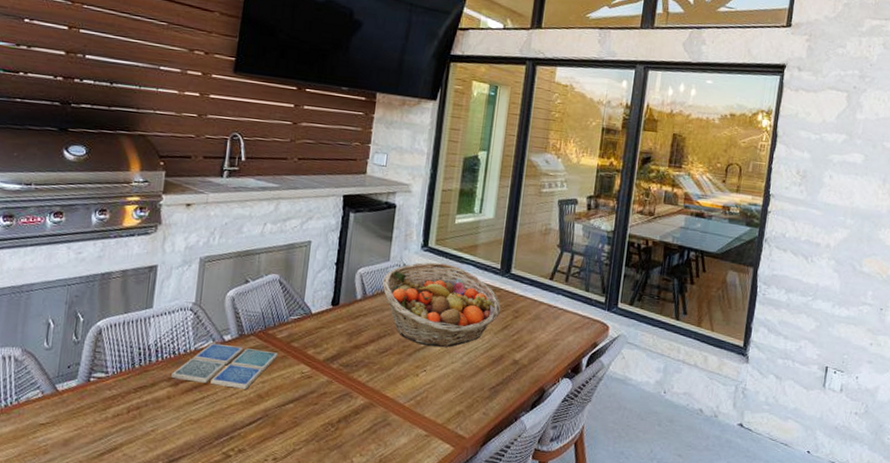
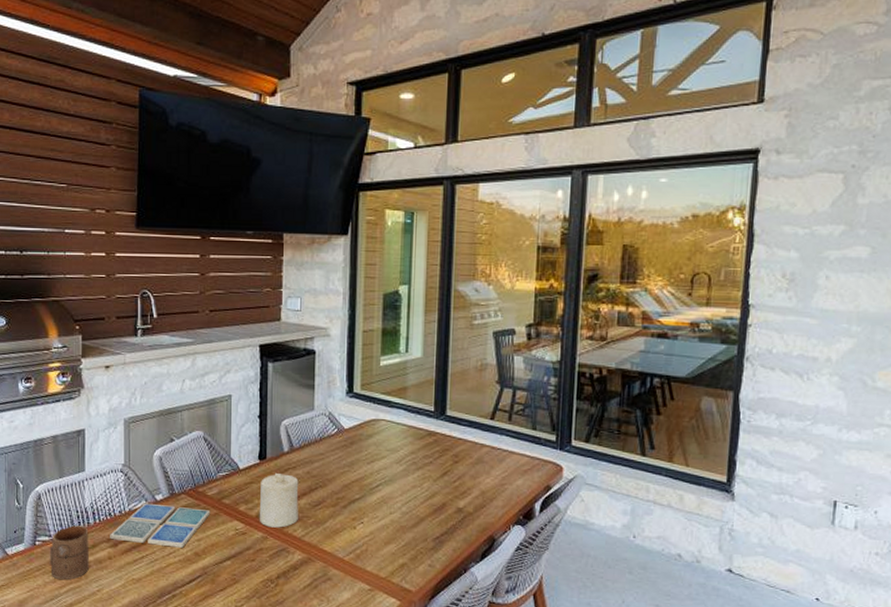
cup: none [102,362,149,419] -> present [49,525,89,580]
candle: none [326,318,369,373] -> present [259,472,299,528]
fruit basket: present [381,262,501,348] -> none [308,409,438,498]

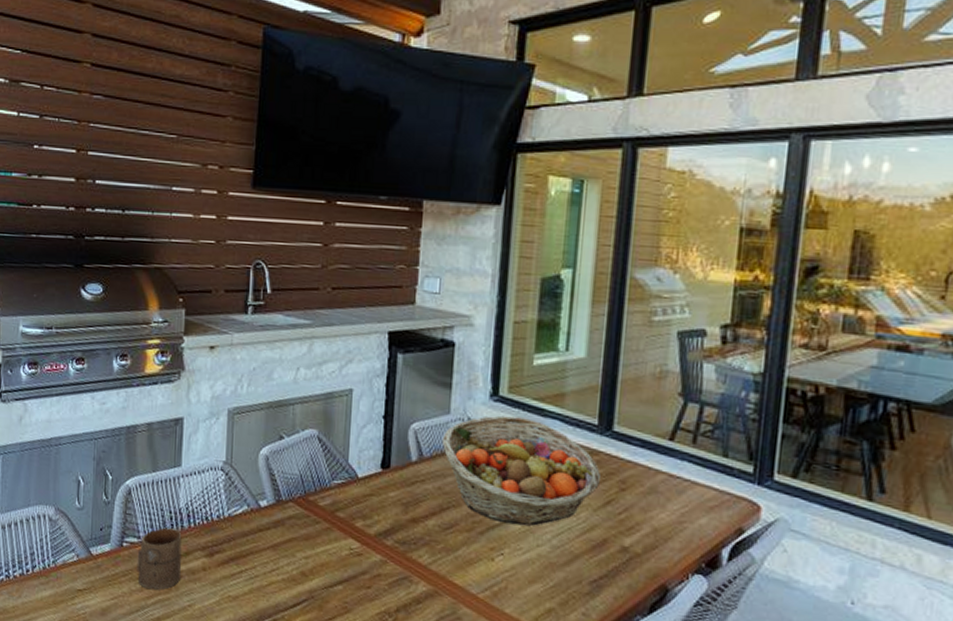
drink coaster: present [110,503,211,548] -> none [205,508,322,565]
candle: present [259,472,299,528] -> none [378,485,428,552]
fruit basket: none [308,409,438,498] -> present [441,415,600,526]

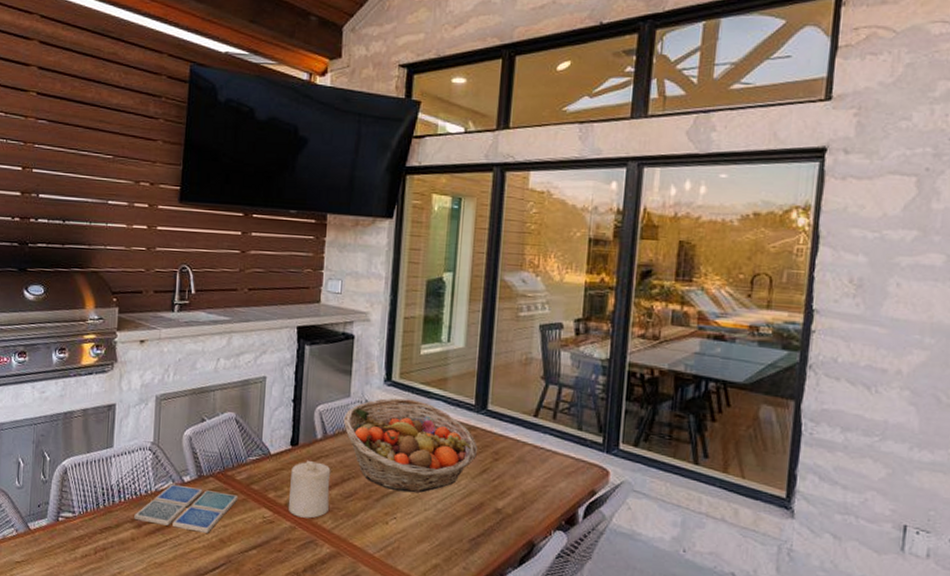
cup: present [136,527,182,590] -> none [71,502,113,560]
drink coaster: none [205,508,322,565] -> present [134,484,239,533]
candle: none [378,485,428,552] -> present [288,460,331,519]

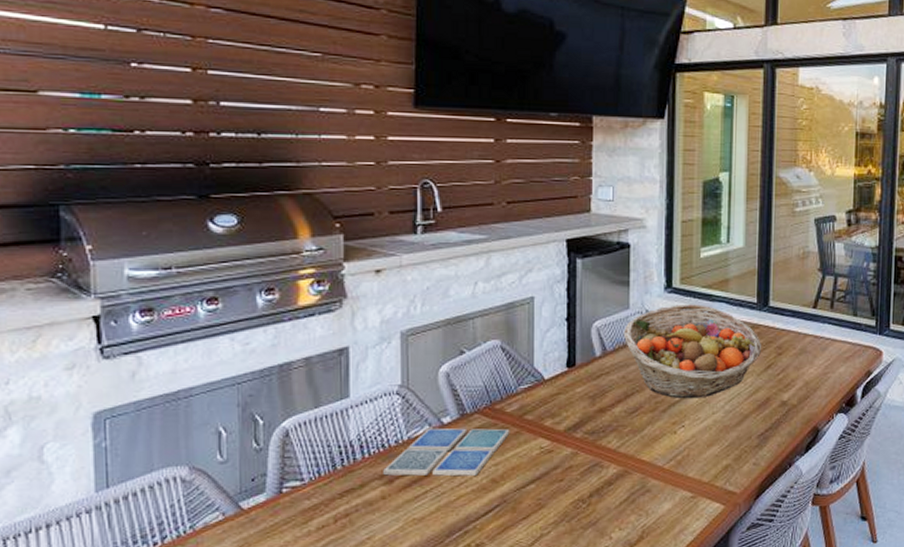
candle: present [288,460,331,519] -> none [567,380,613,442]

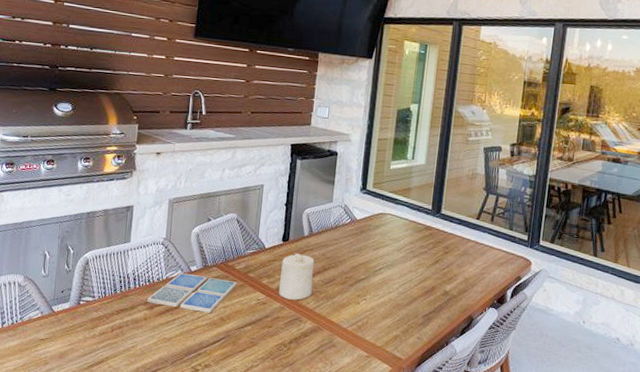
candle: none [567,380,613,442] -> present [278,253,315,300]
fruit basket: present [623,304,761,399] -> none [326,203,432,279]

